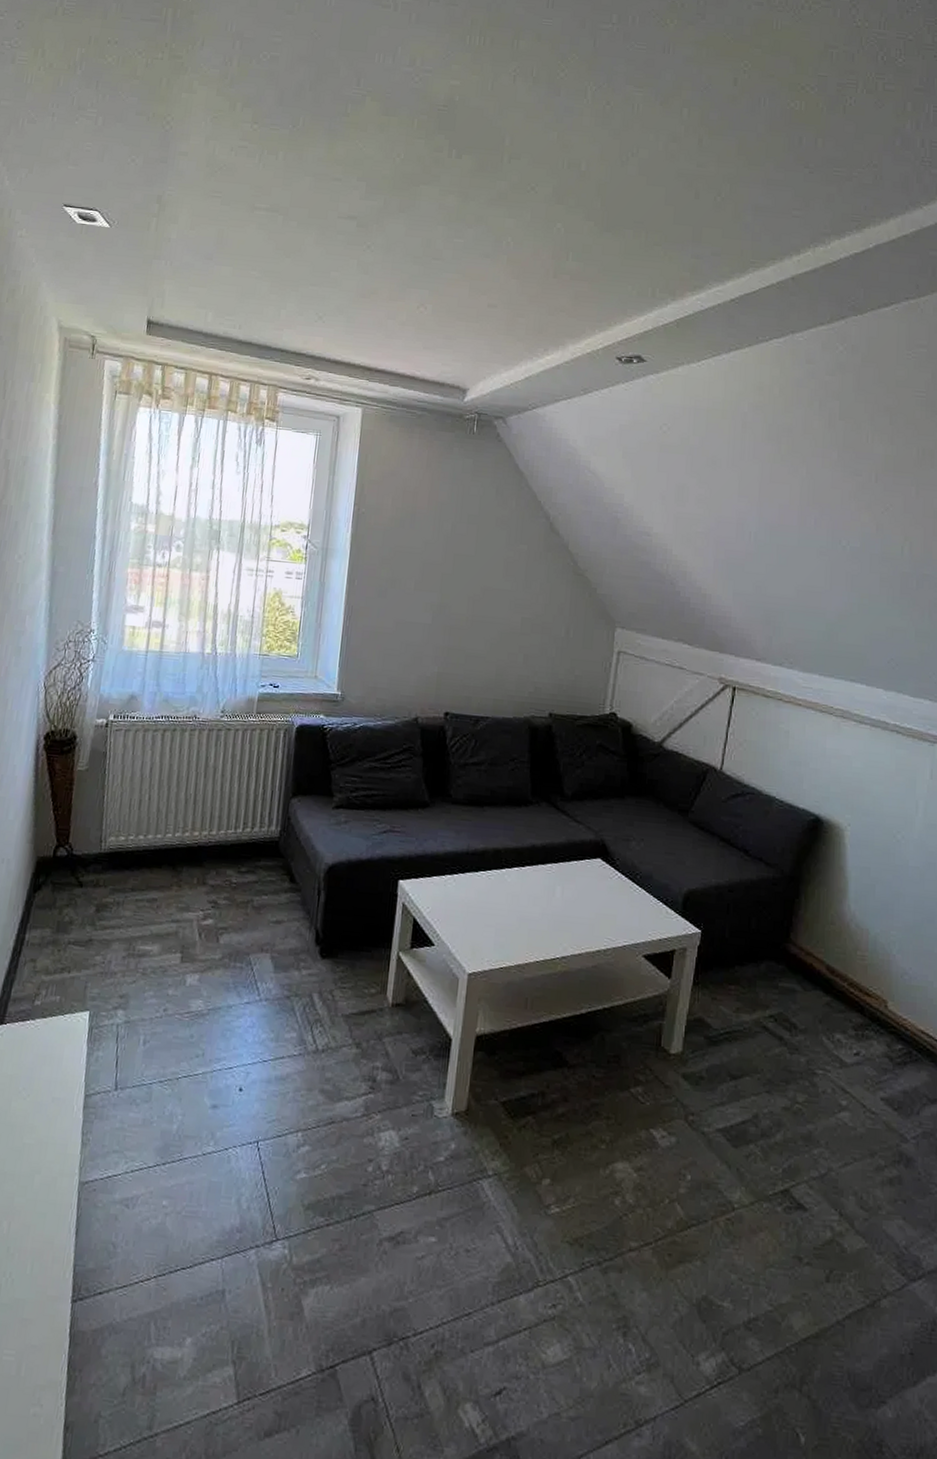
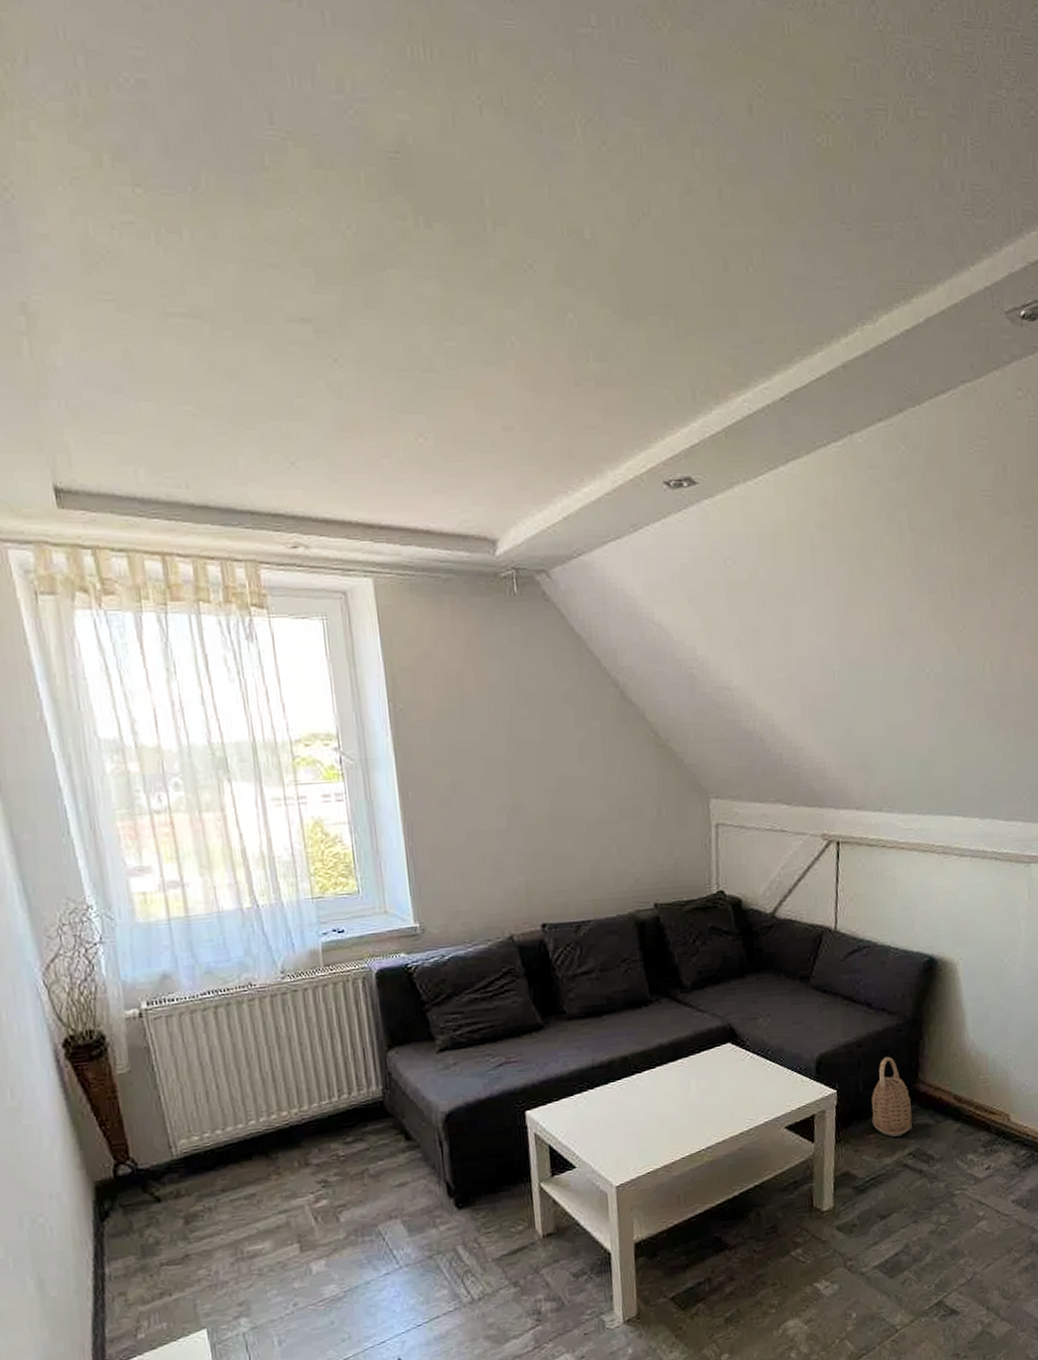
basket: none [735,908,778,994] -> present [871,1056,912,1137]

